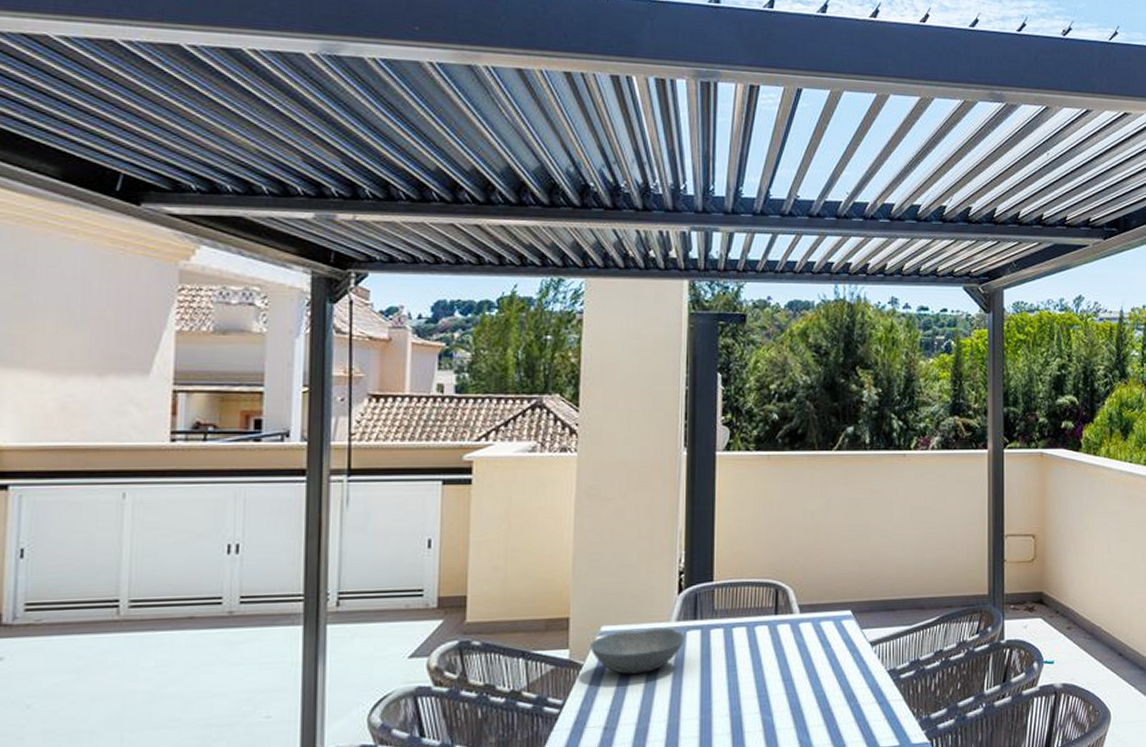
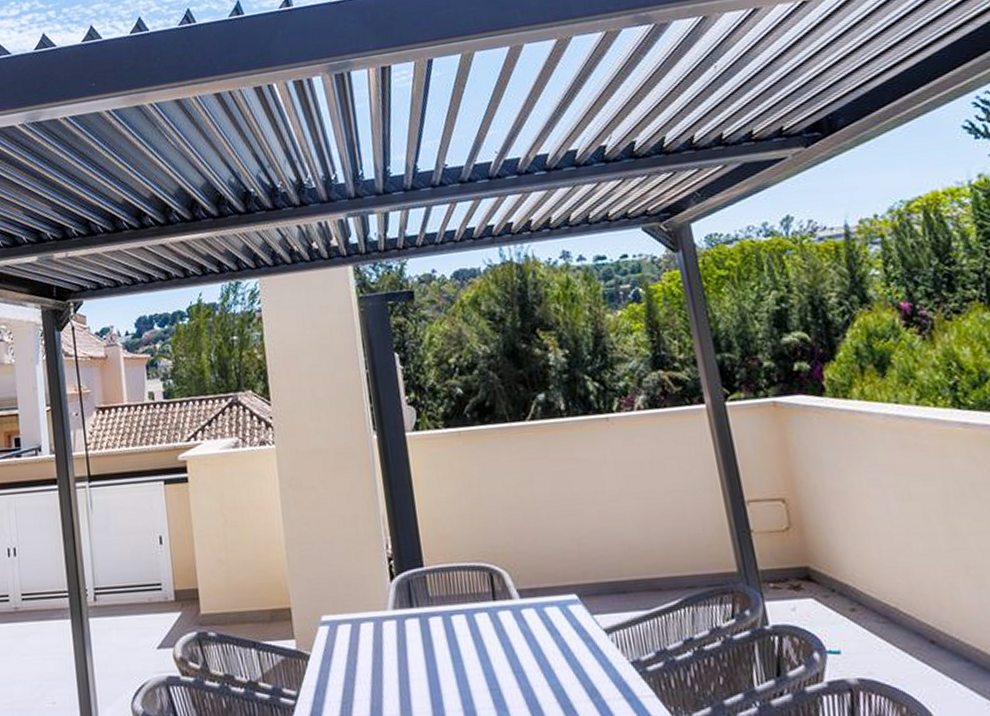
bowl: present [590,628,685,674] -> none [314,617,404,665]

